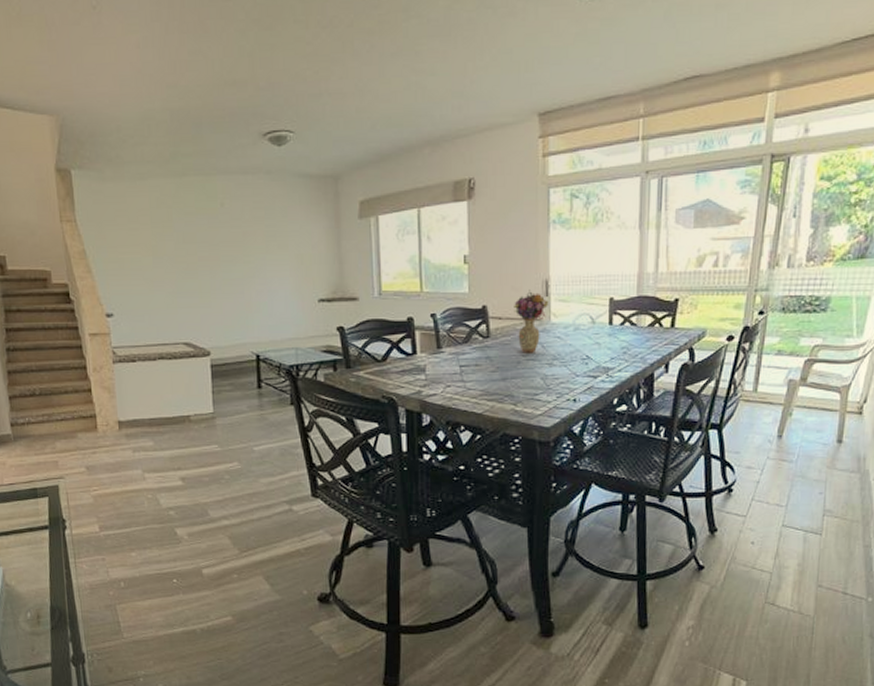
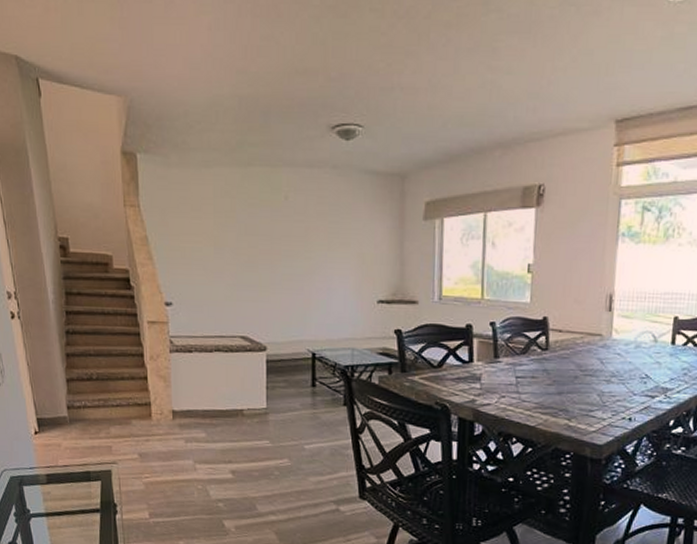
flower arrangement: present [514,289,549,353] -> none [575,303,612,369]

